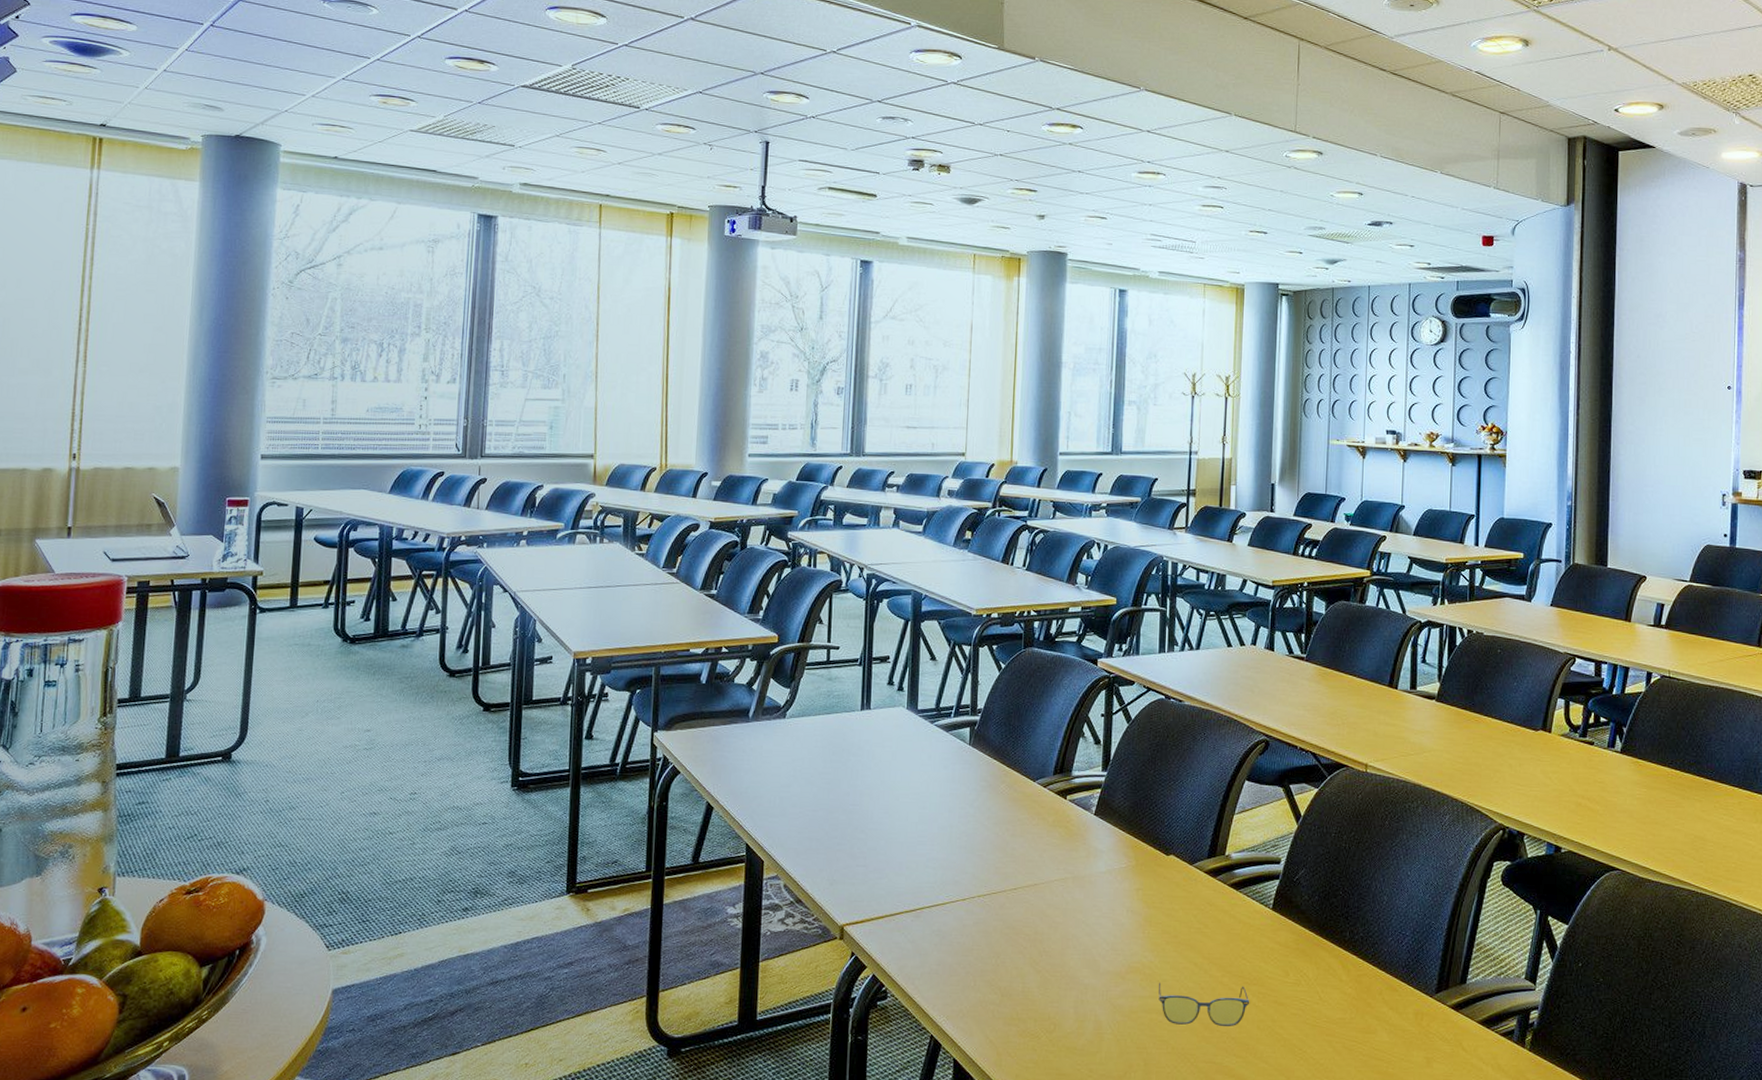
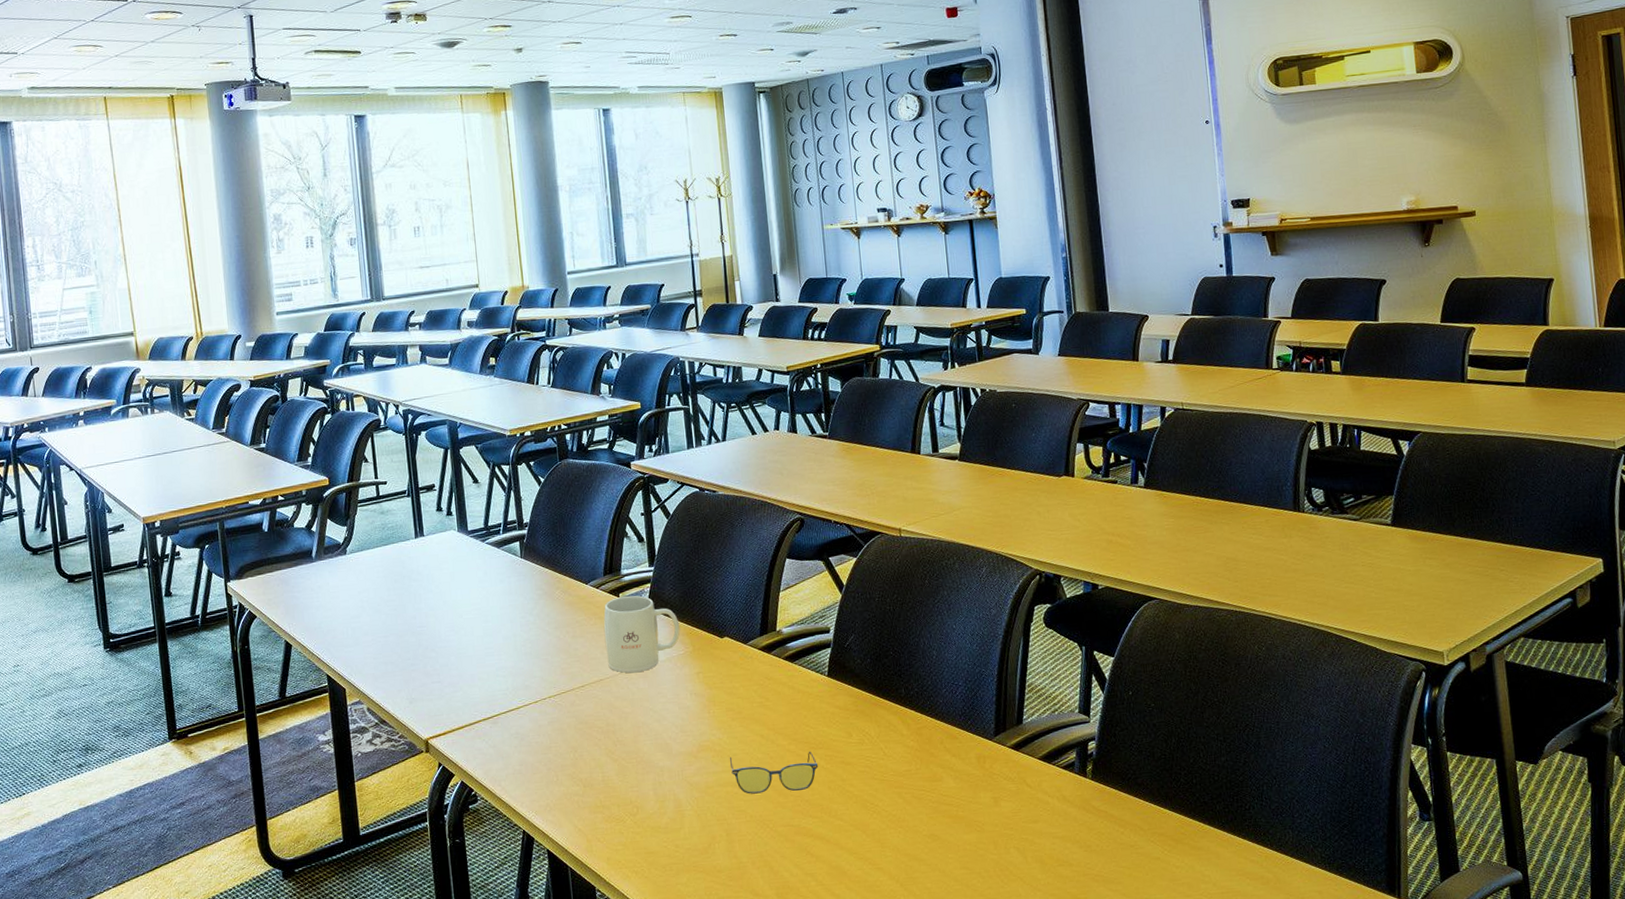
mug: none [1044,798,1126,882] -> present [603,595,680,673]

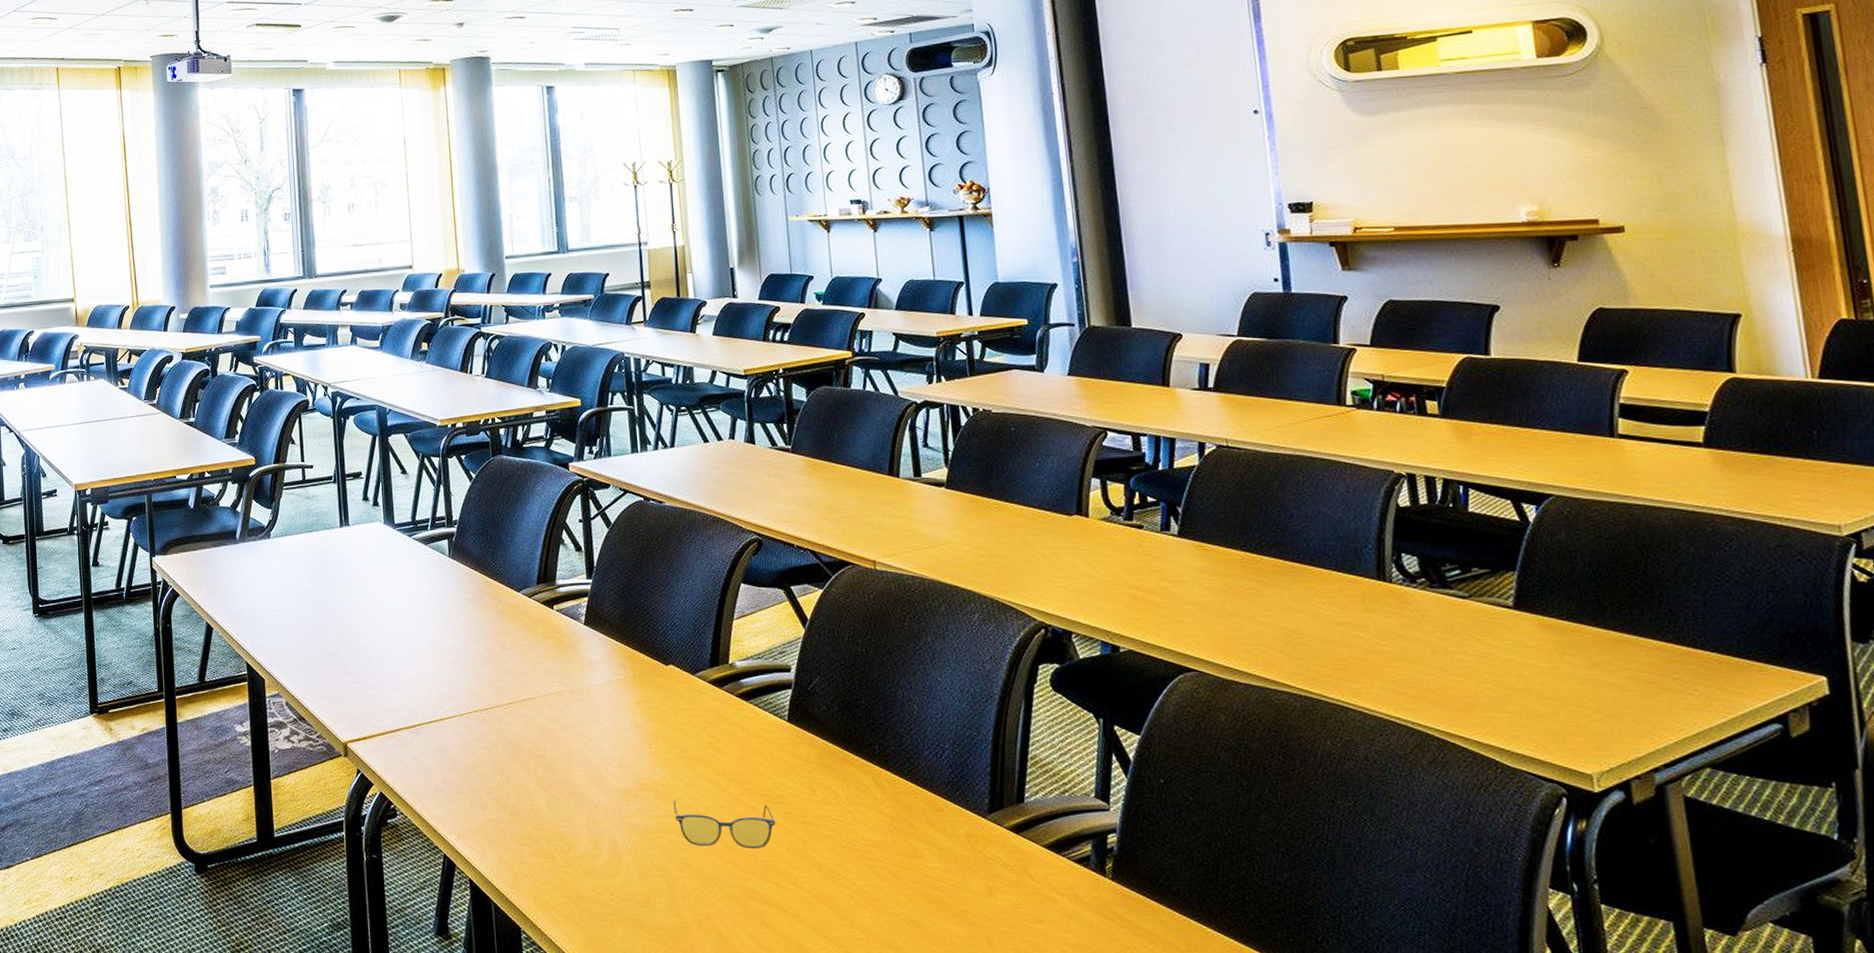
mug: present [603,595,680,673] -> none [535,608,620,695]

